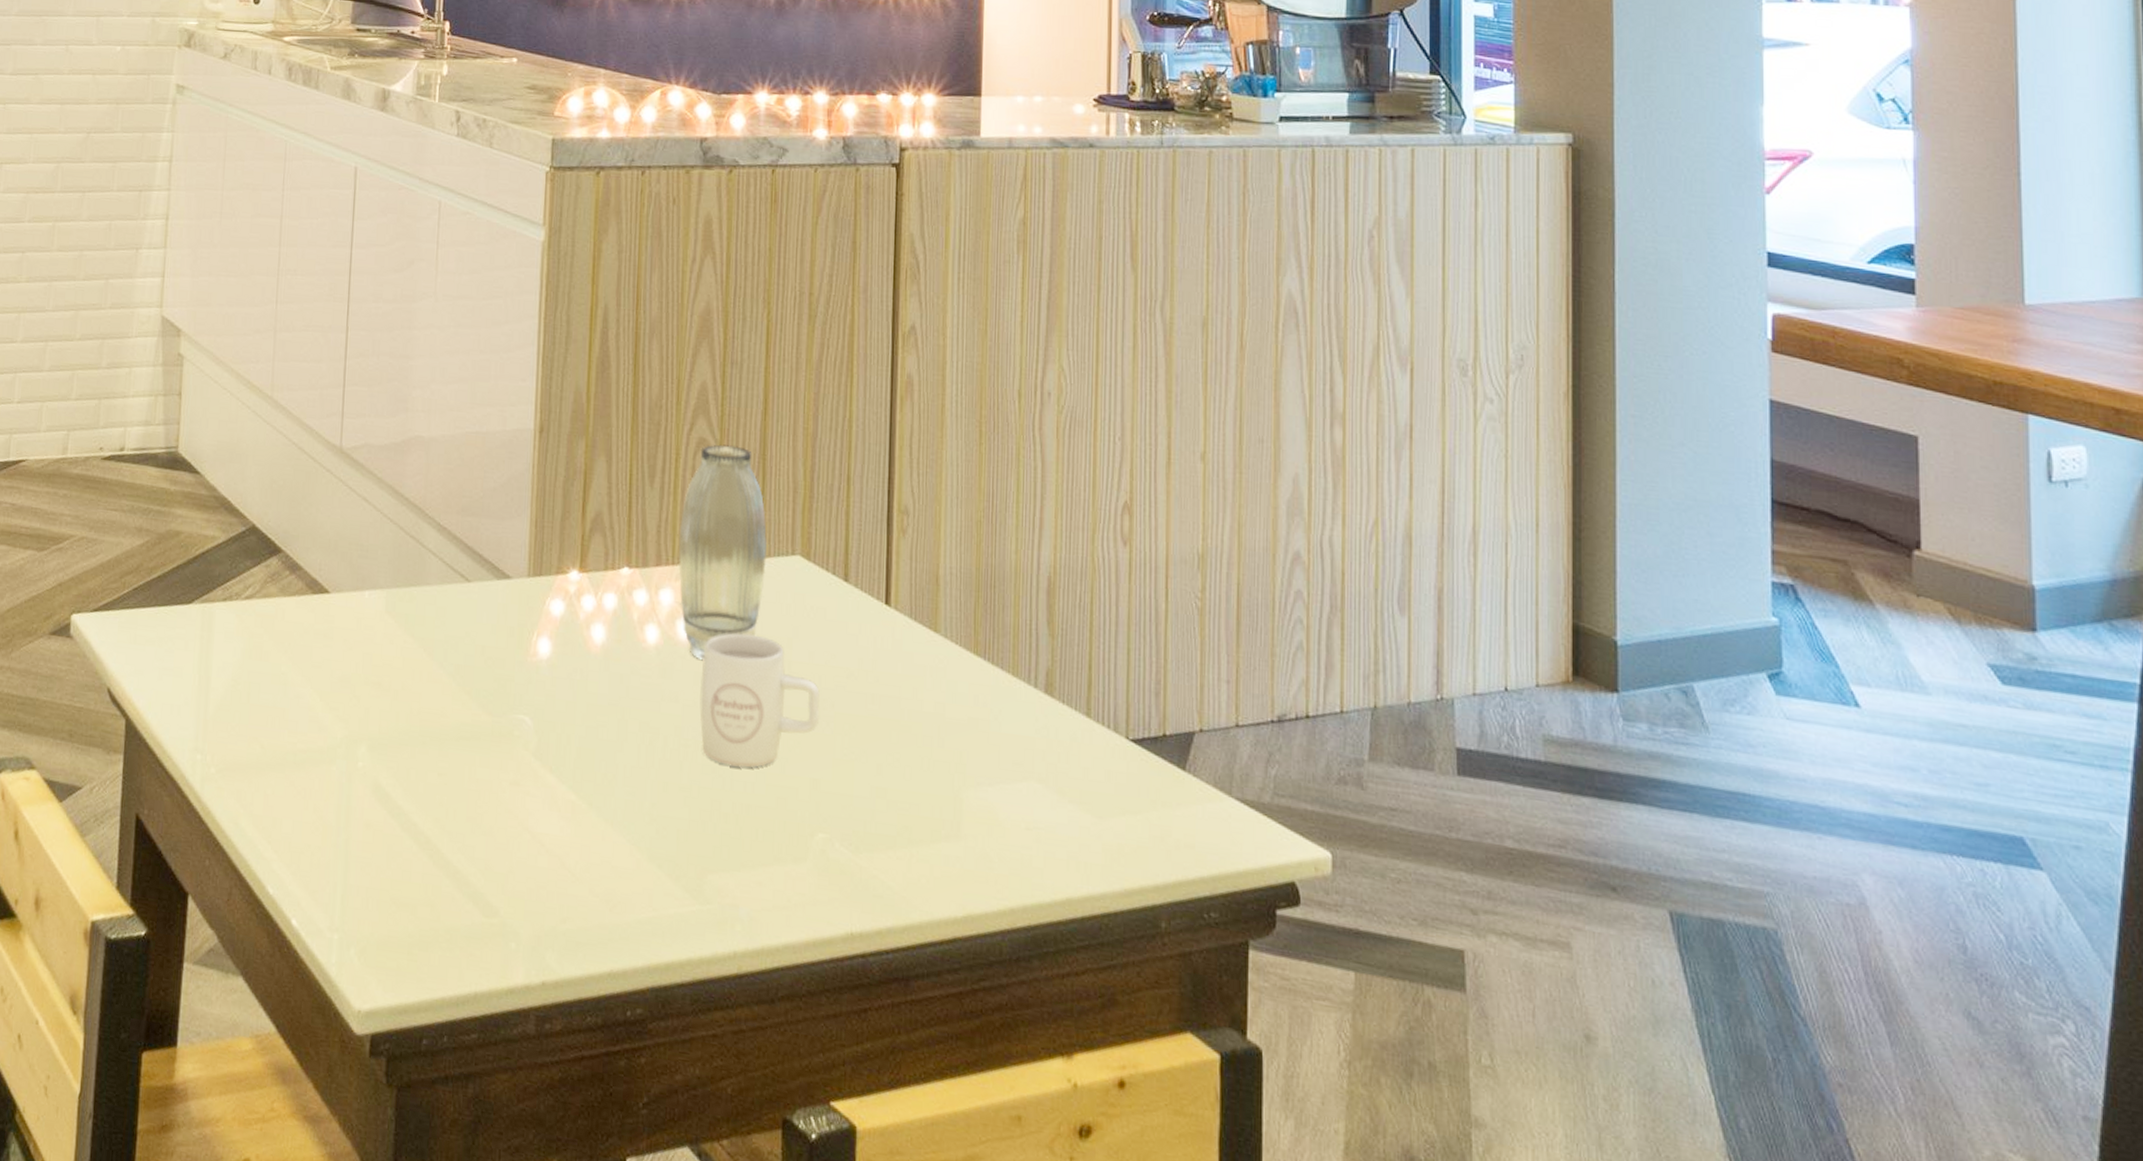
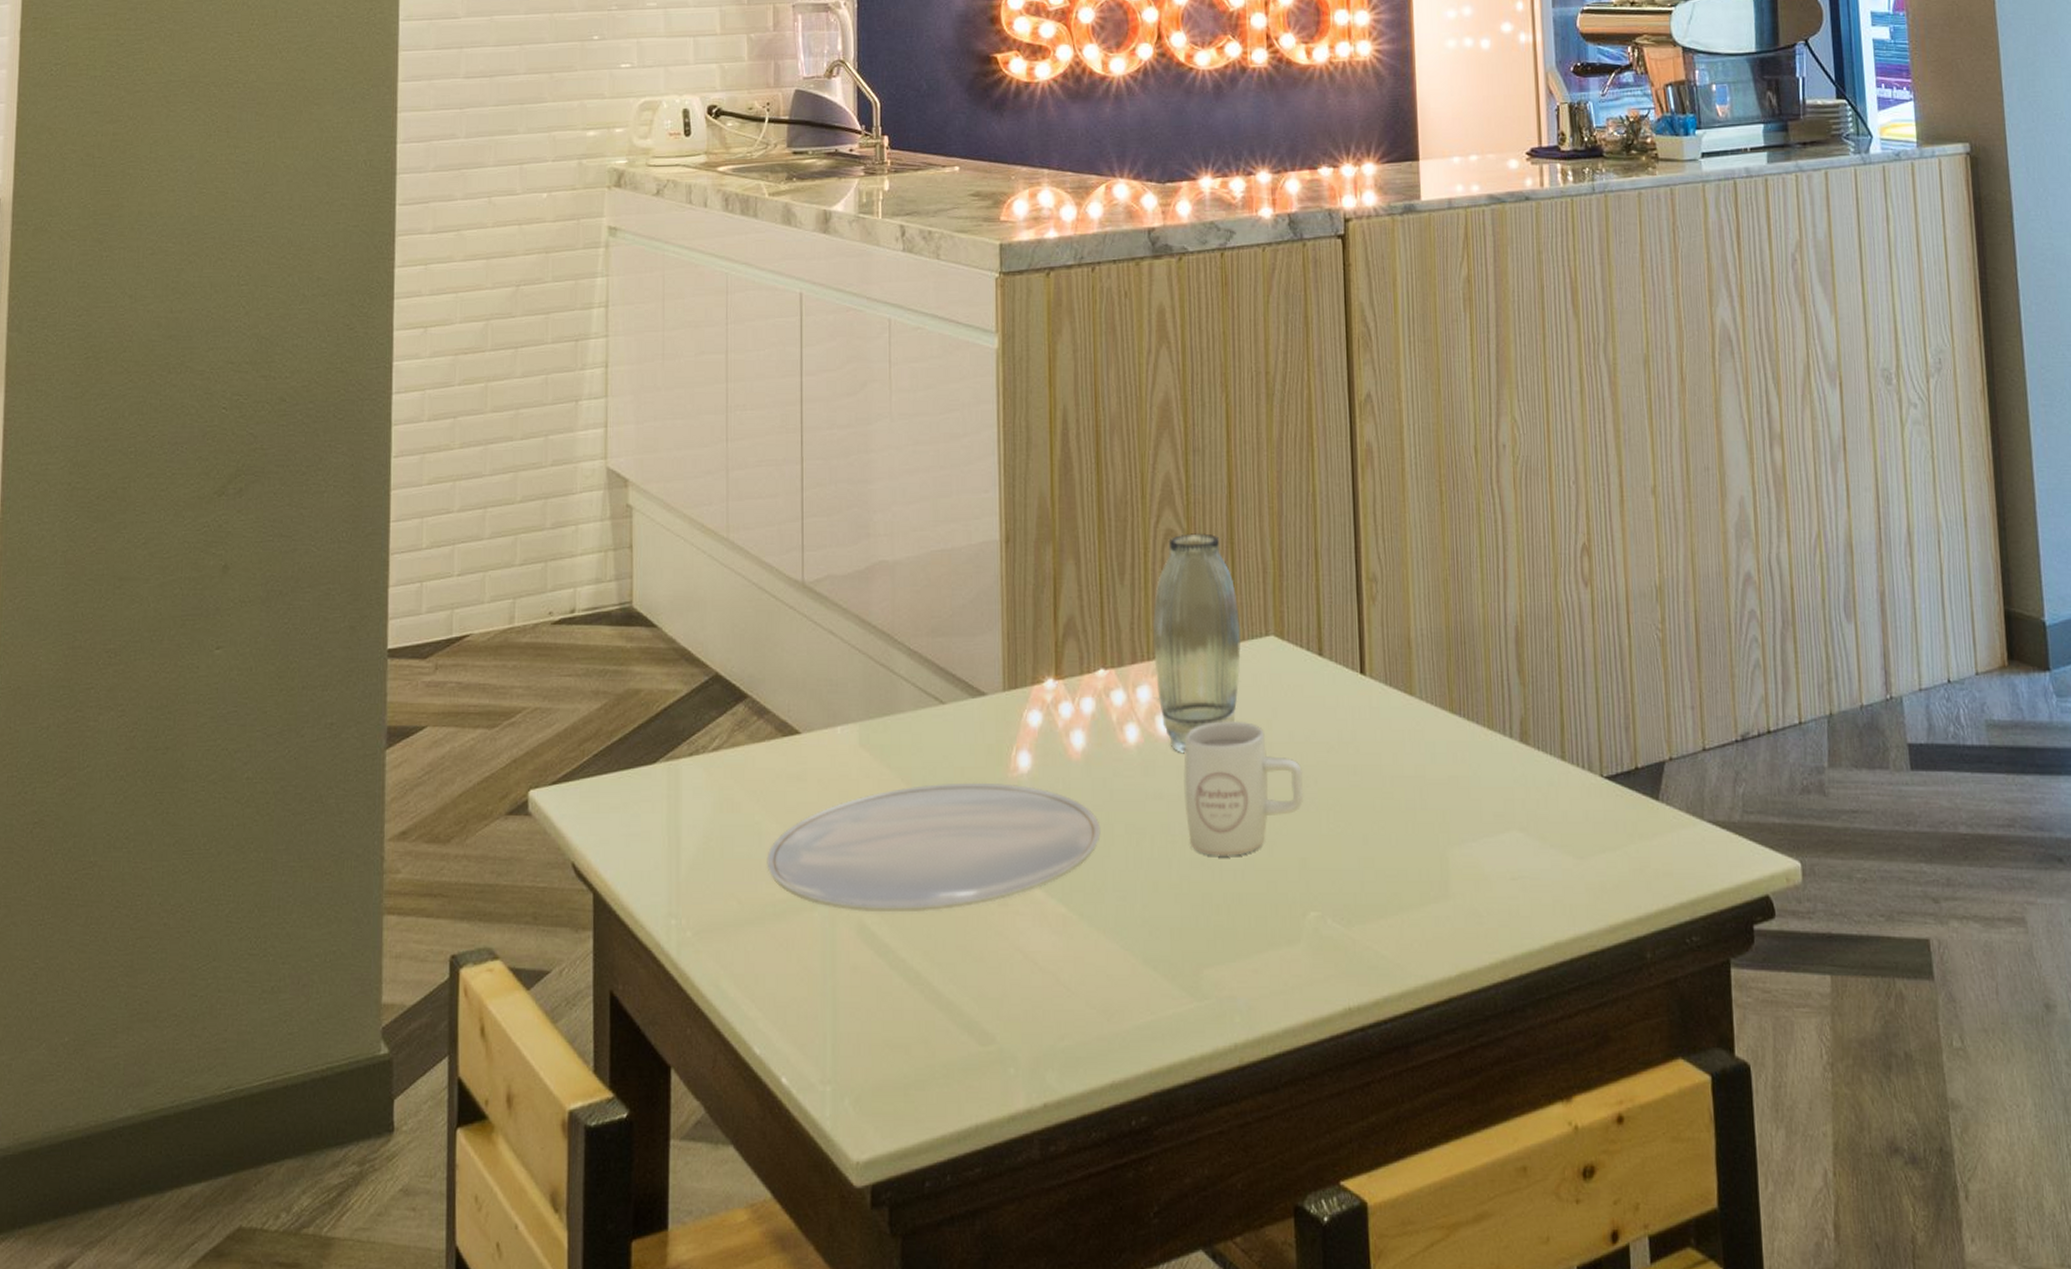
plate: none [290,658,615,782] -> present [767,782,1101,913]

